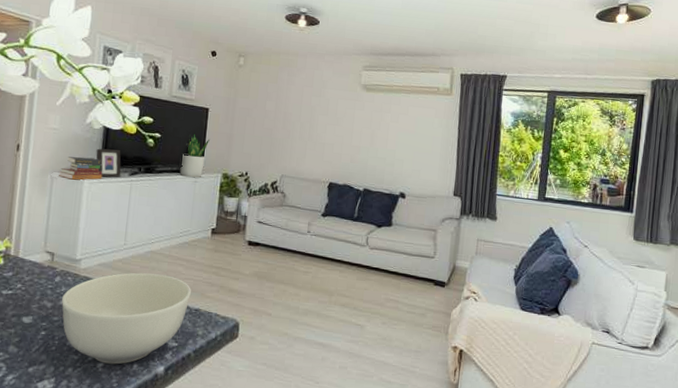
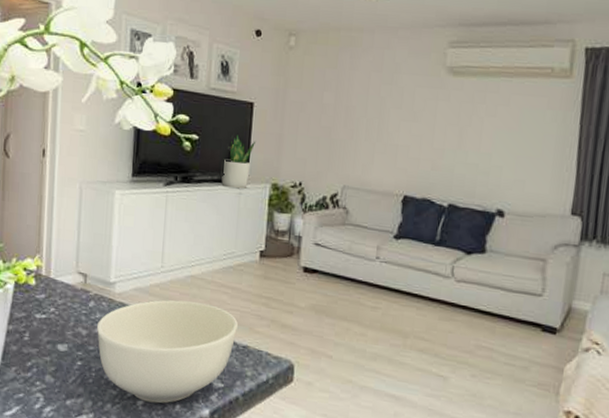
books: present [59,156,103,180] -> none [88,163,135,191]
picture frame: present [96,148,121,178] -> none [126,153,155,189]

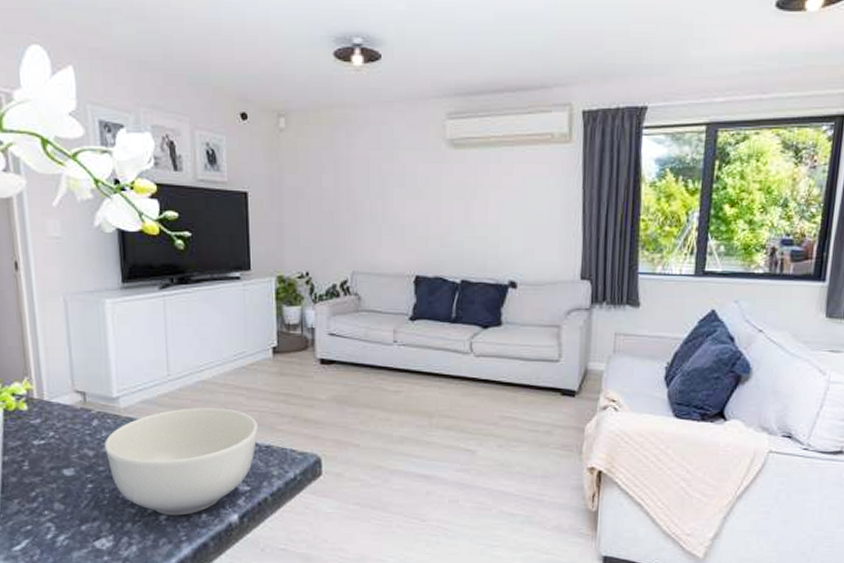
planter: present [221,135,255,190] -> none [222,228,254,285]

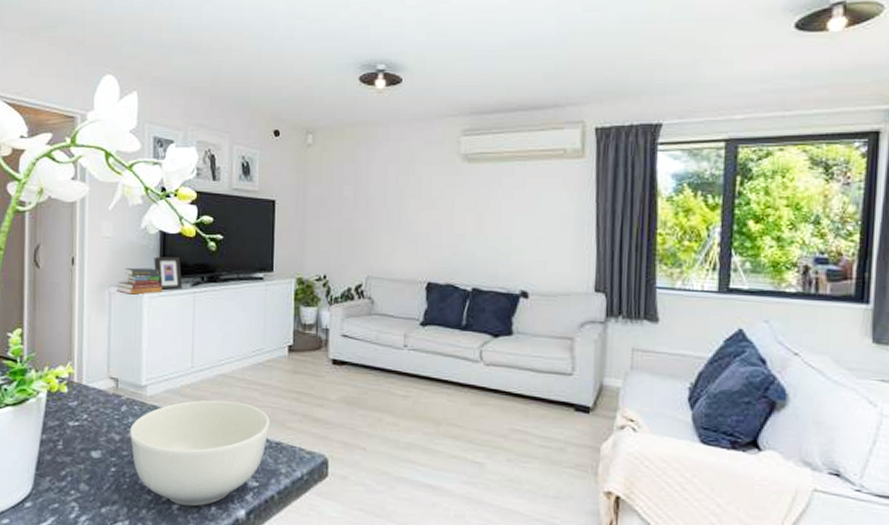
books: none [72,270,127,301] -> present [117,267,163,295]
picture frame: none [113,256,150,294] -> present [154,256,183,290]

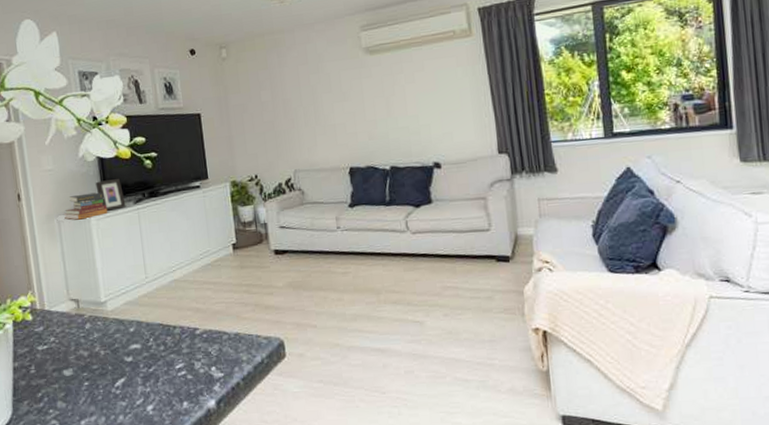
bowl: present [129,399,271,507] -> none [96,302,227,406]

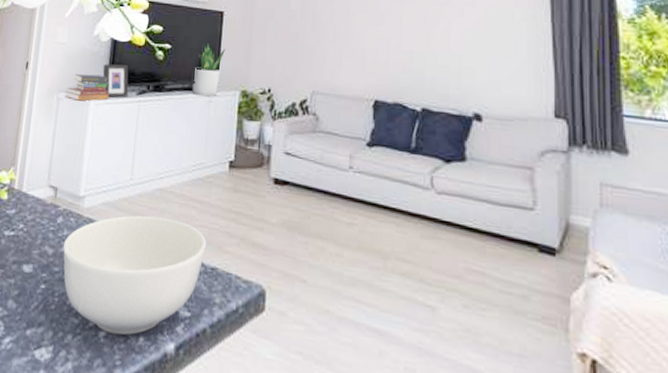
bowl: none [96,302,227,406] -> present [63,215,207,335]
planter: none [184,145,210,194] -> present [192,43,225,97]

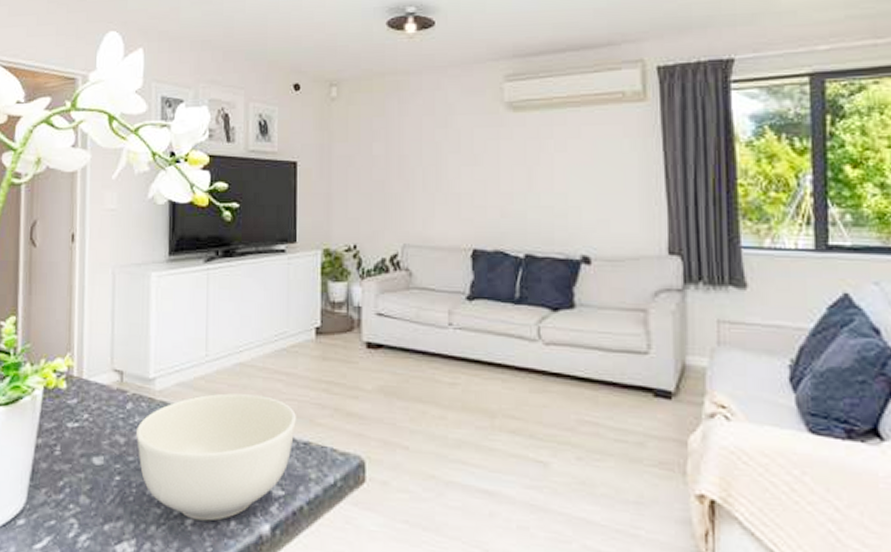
books: present [65,74,110,101] -> none [121,243,173,274]
picture frame: present [102,64,129,98] -> none [162,228,195,267]
planter: present [192,43,225,97] -> none [267,199,301,259]

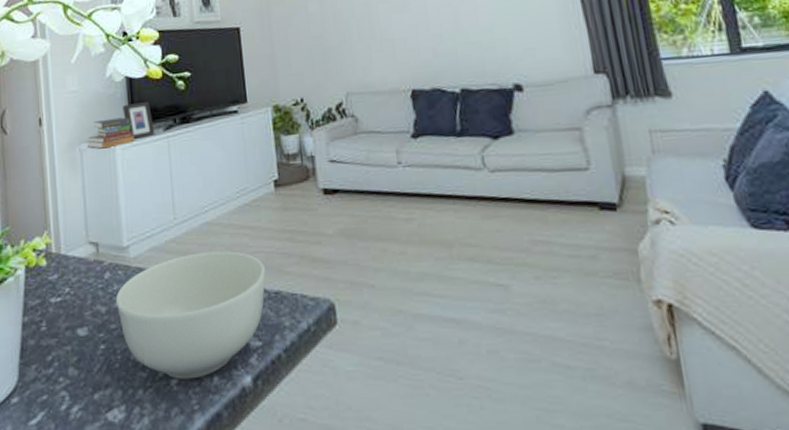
books: none [121,243,173,274] -> present [87,117,135,149]
picture frame: none [162,228,195,267] -> present [122,100,155,139]

